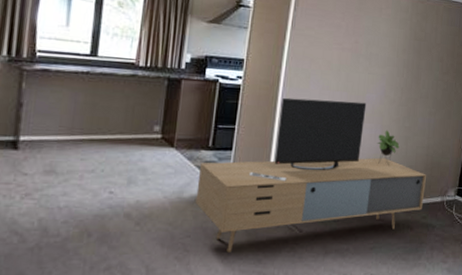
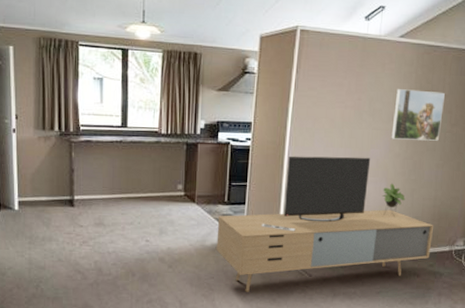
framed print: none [387,34,437,89] -> present [391,89,445,141]

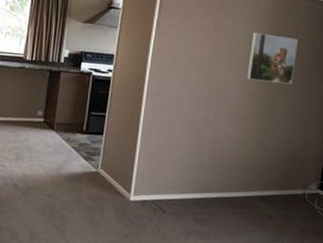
media console: present [216,156,433,292] -> none [71,89,287,226]

